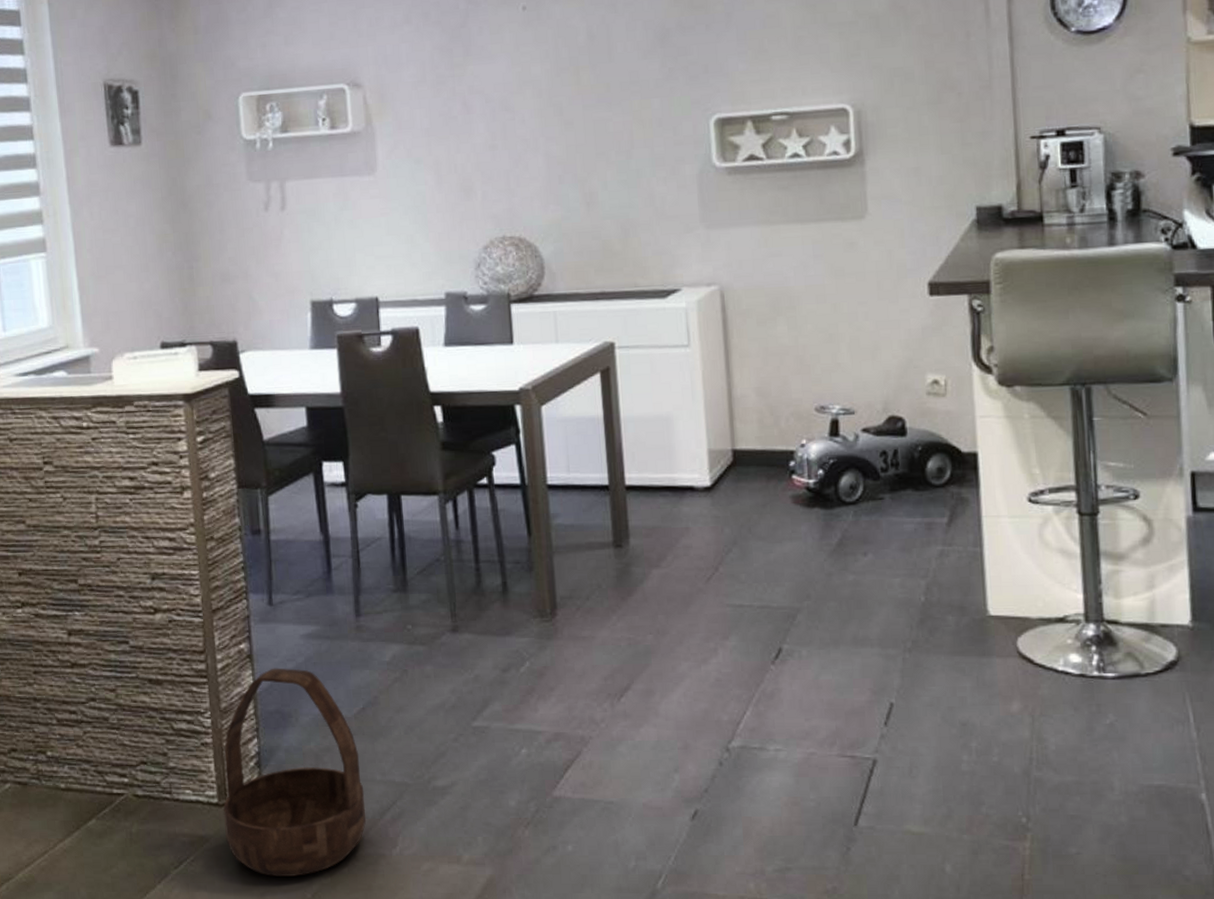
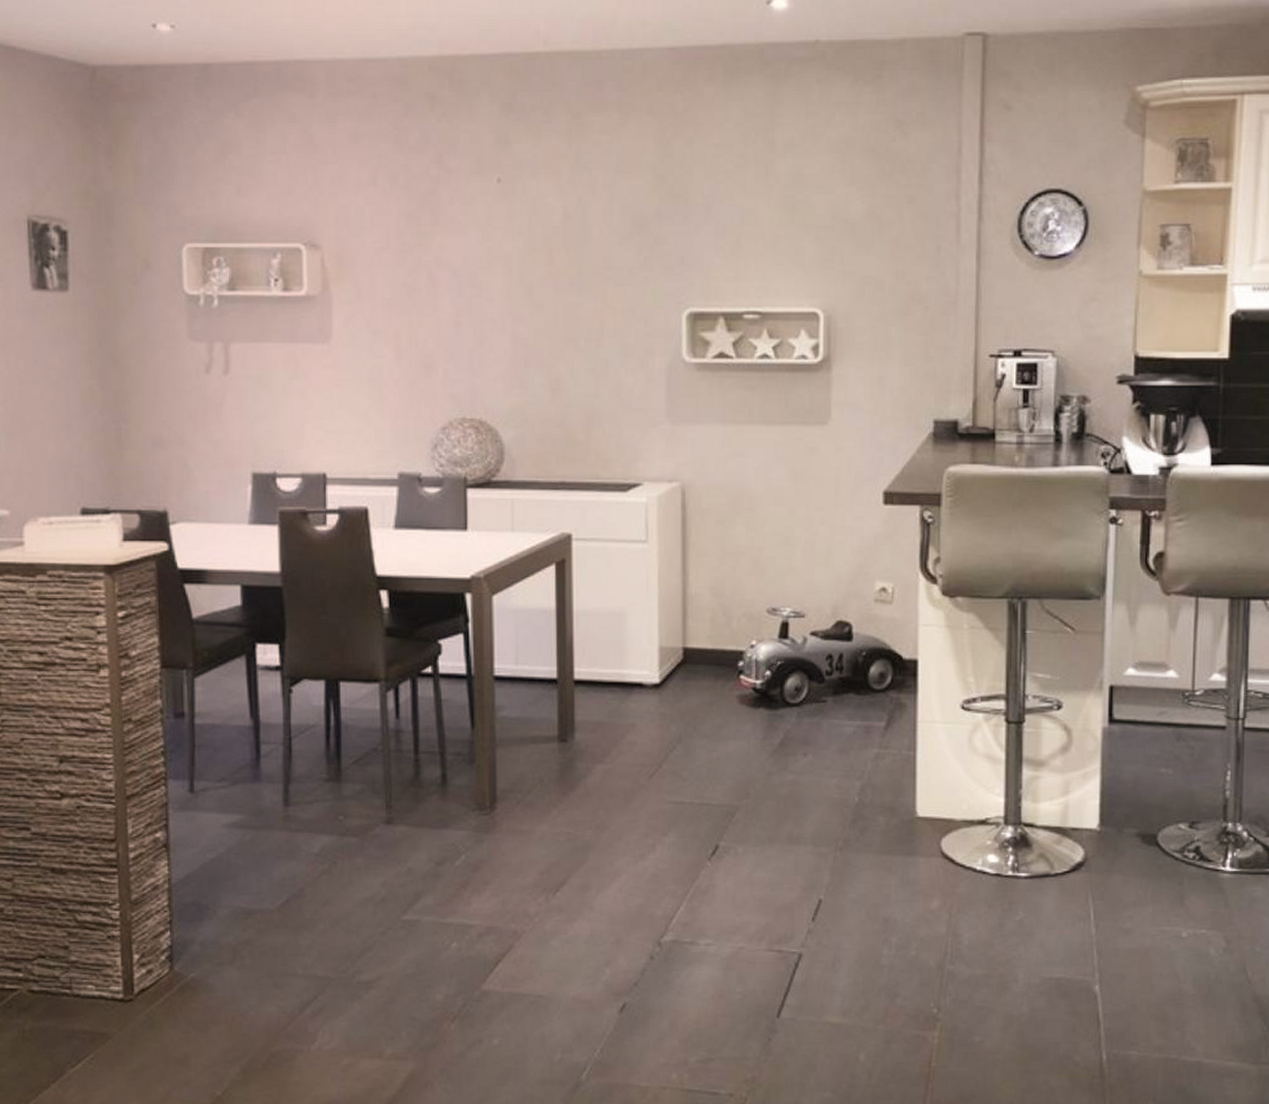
basket: present [222,668,367,876] -> none [128,858,285,1074]

